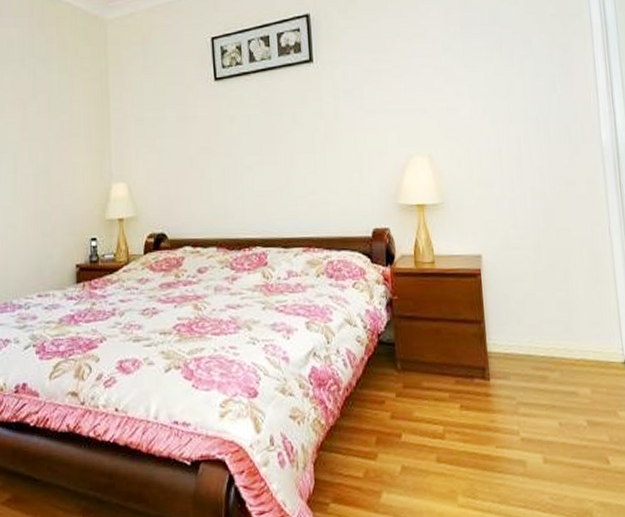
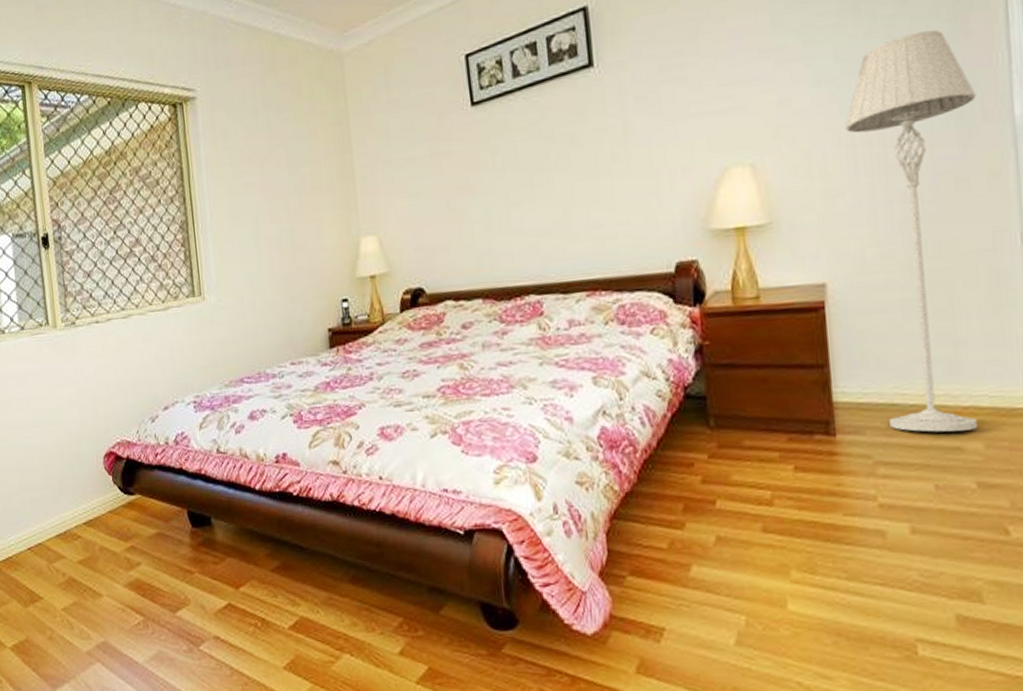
floor lamp: none [493,71,586,379] -> present [845,30,977,433]

